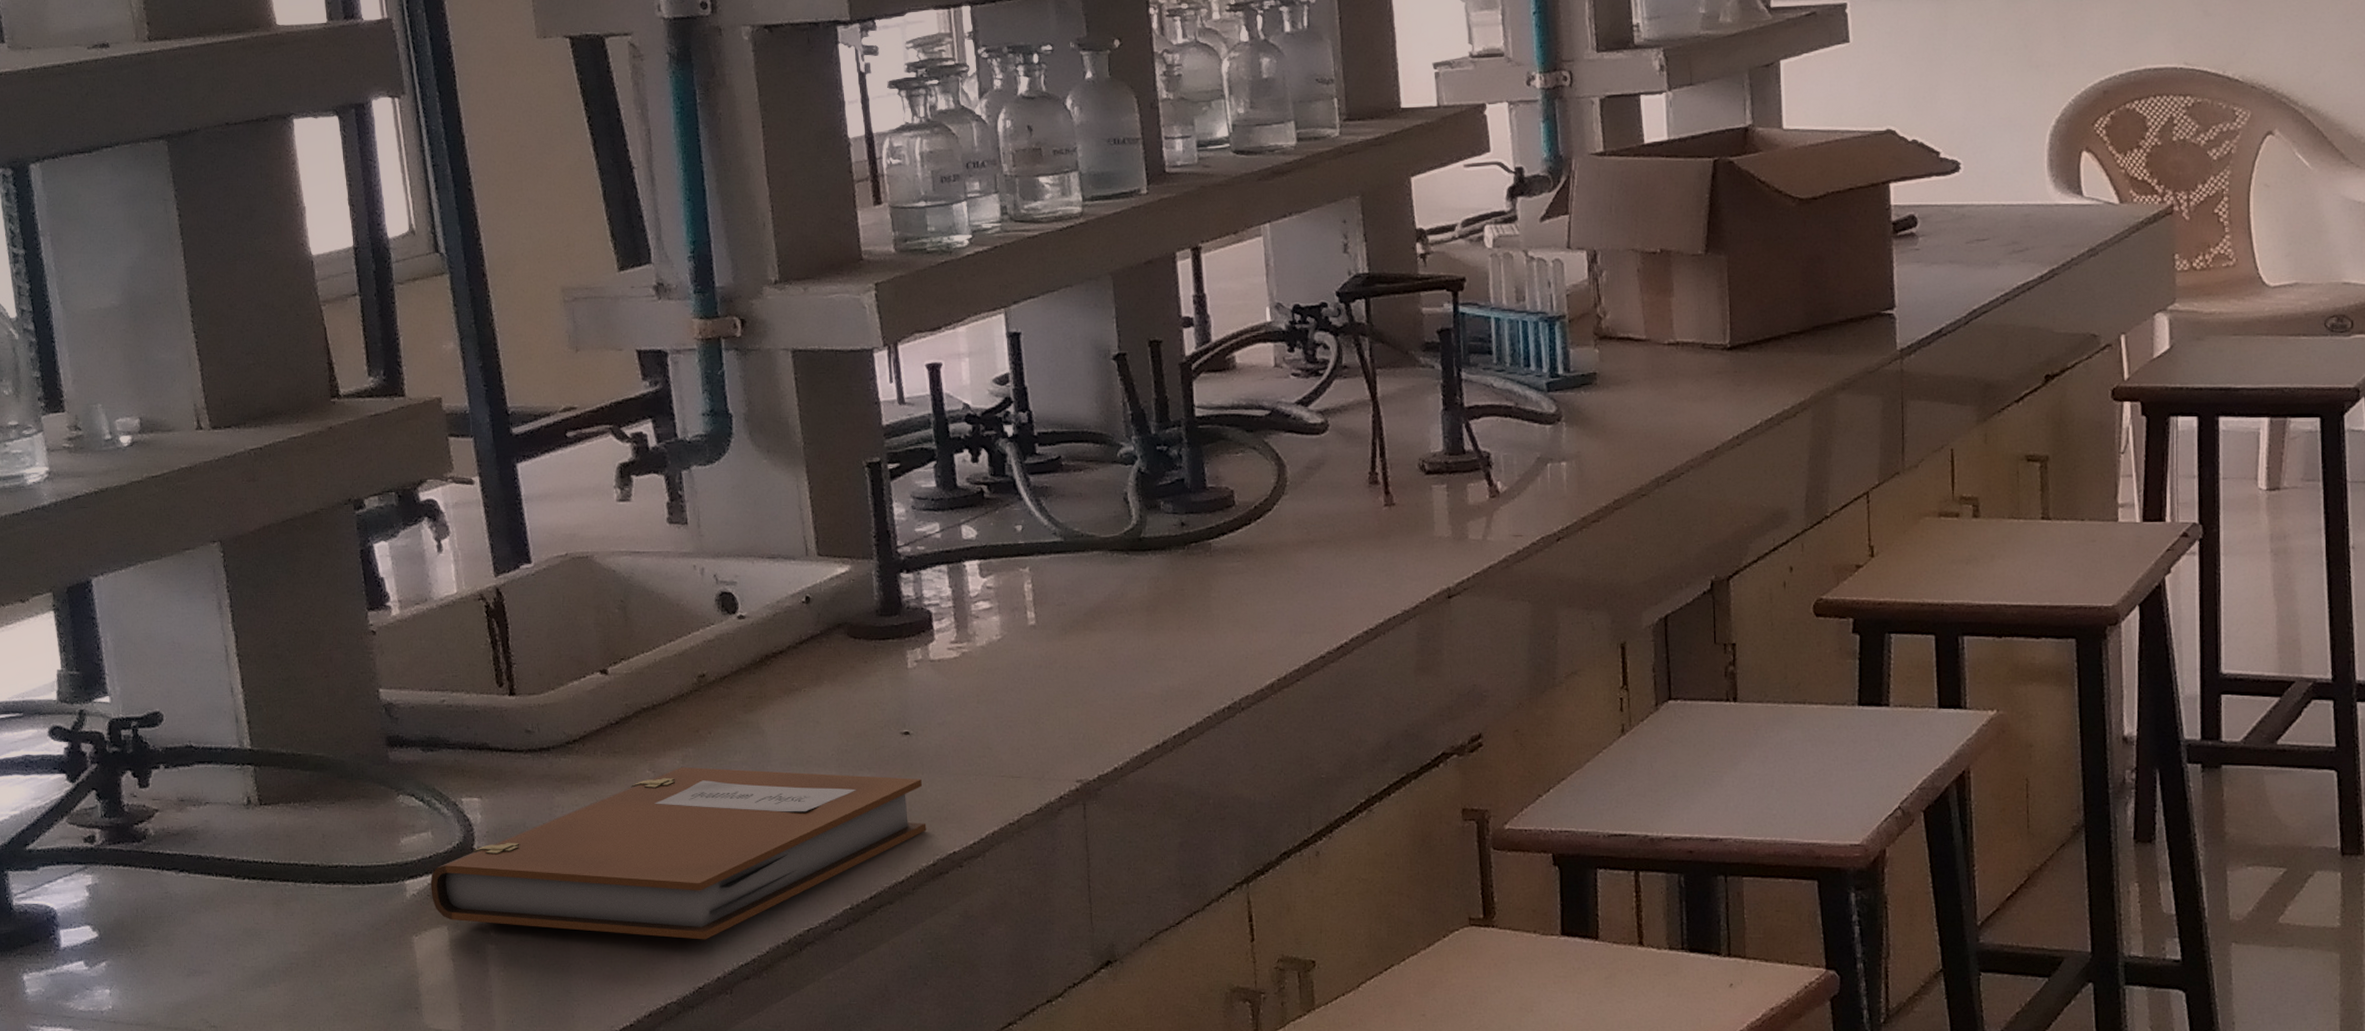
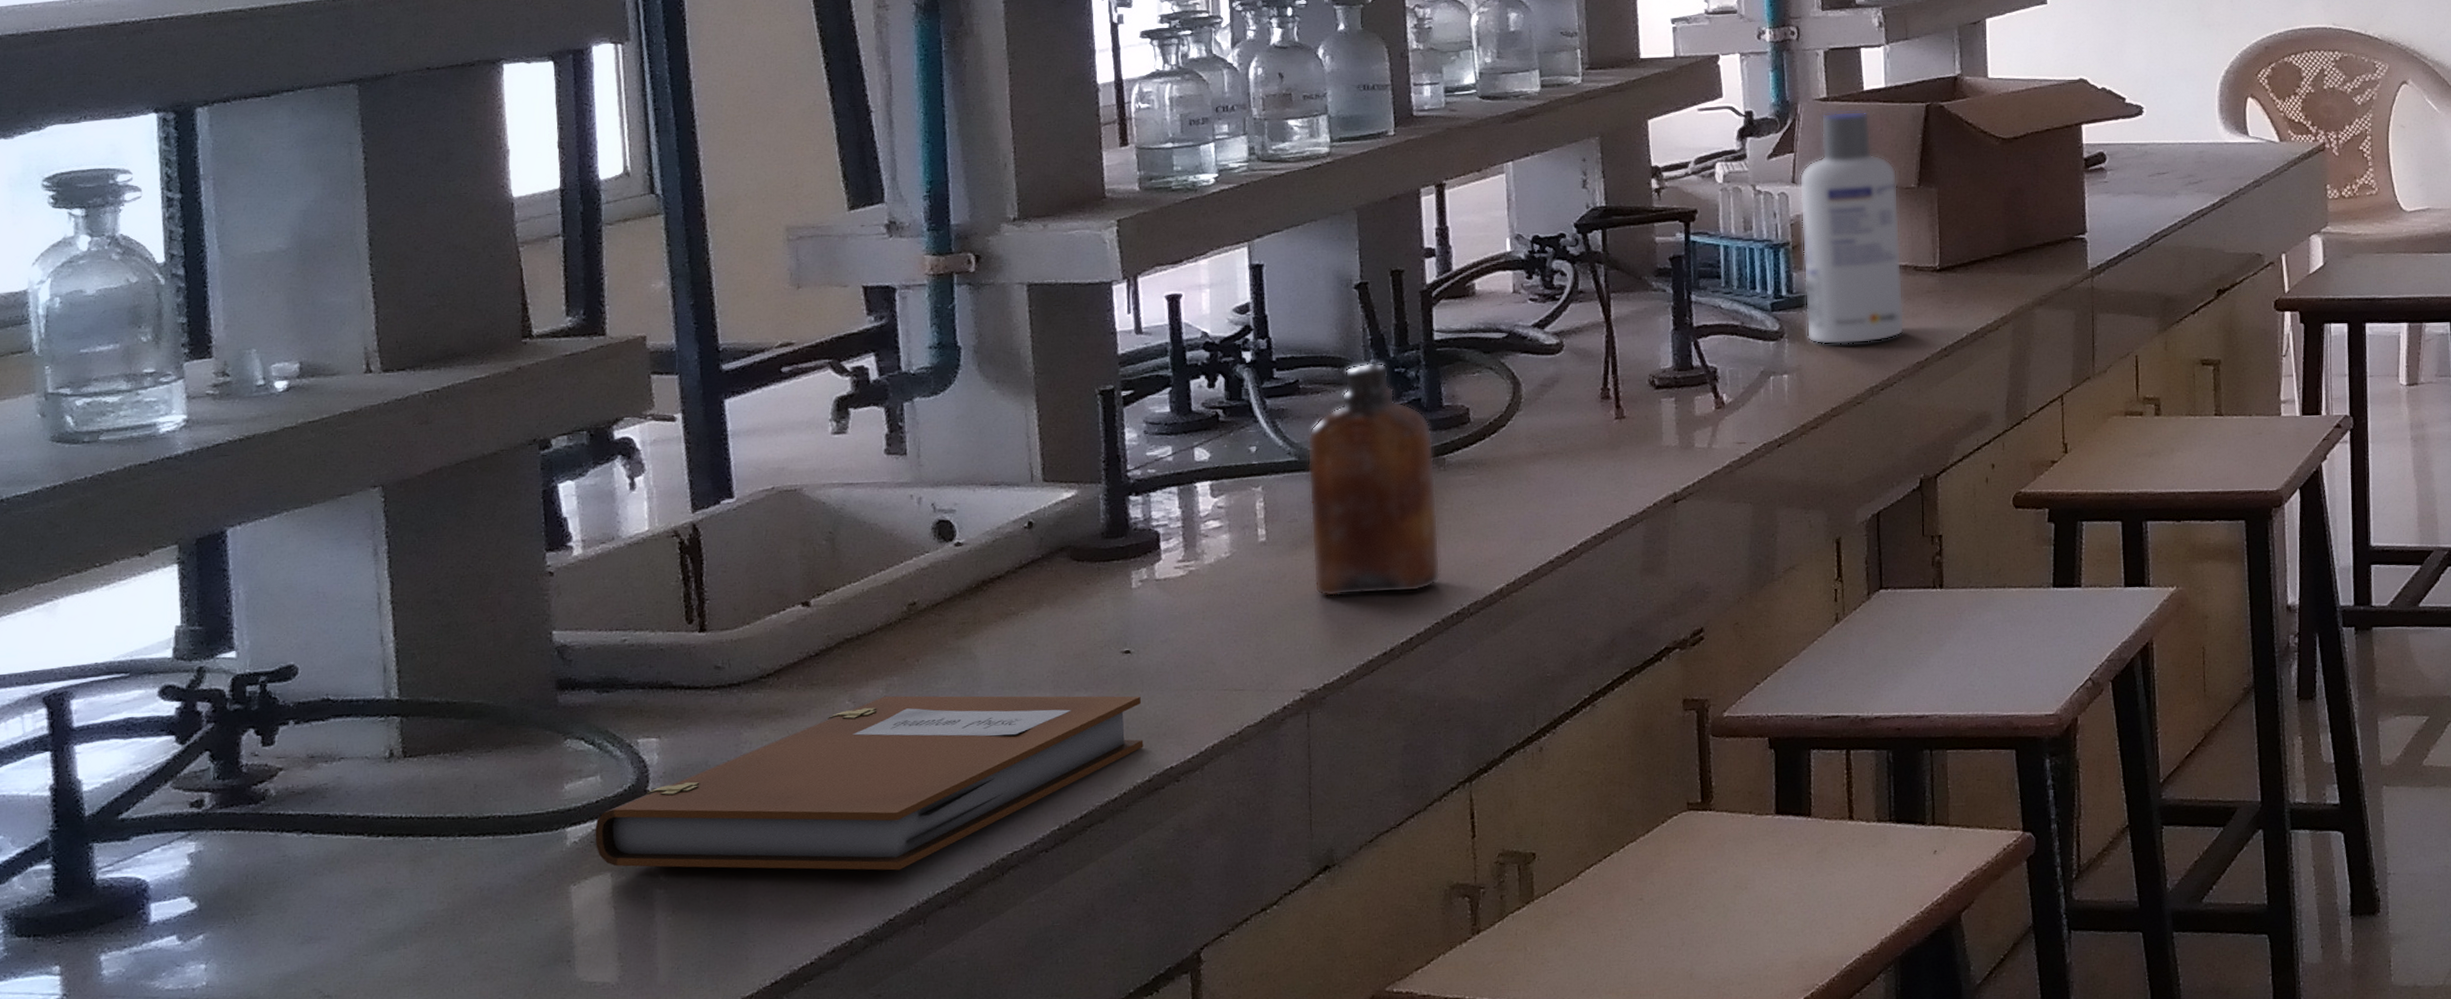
flask: none [1072,440,1210,685] -> present [1307,363,1440,597]
screw cap bottle: none [1575,167,1693,430] -> present [1799,111,1905,345]

